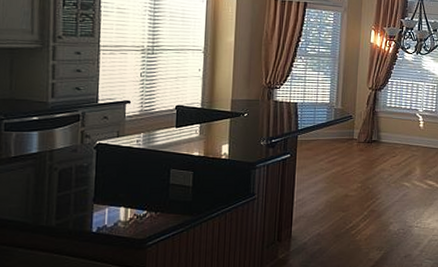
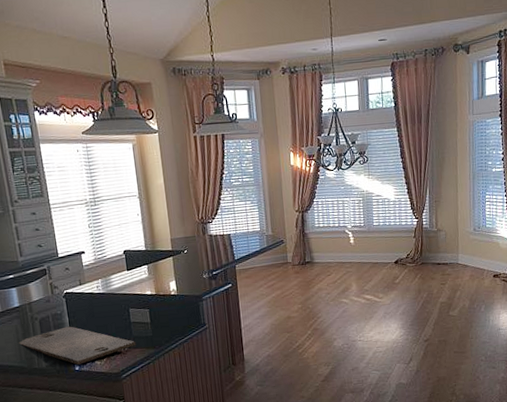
cutting board: none [26,181,172,227] -> present [18,326,136,365]

